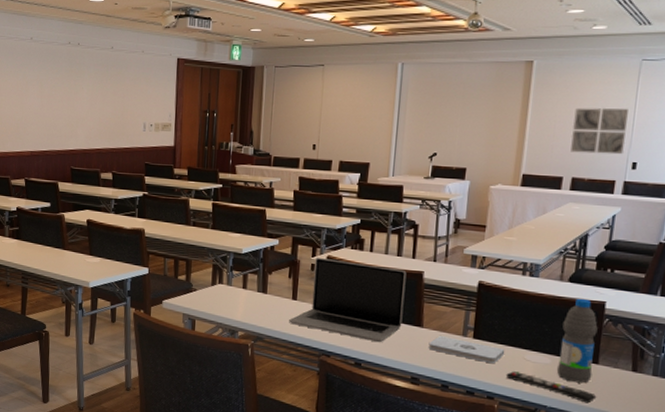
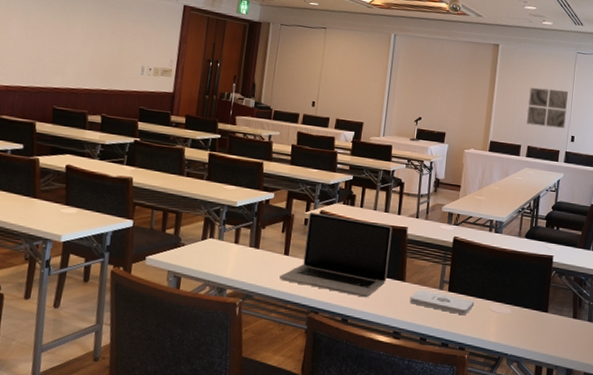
remote control: present [506,371,597,404] -> none [475,322,547,350]
water bottle: present [556,298,598,383] -> none [515,252,547,331]

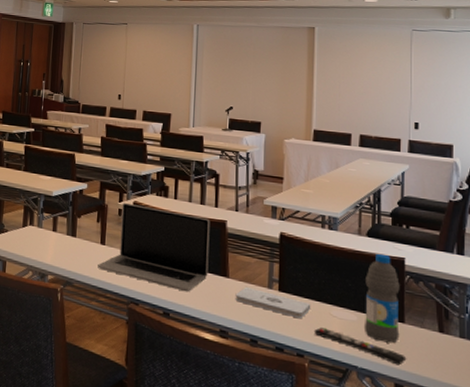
remote control: none [475,322,547,350] -> present [314,327,407,366]
water bottle: none [515,252,547,331] -> present [363,253,400,343]
wall art: present [527,87,568,129] -> none [356,70,405,115]

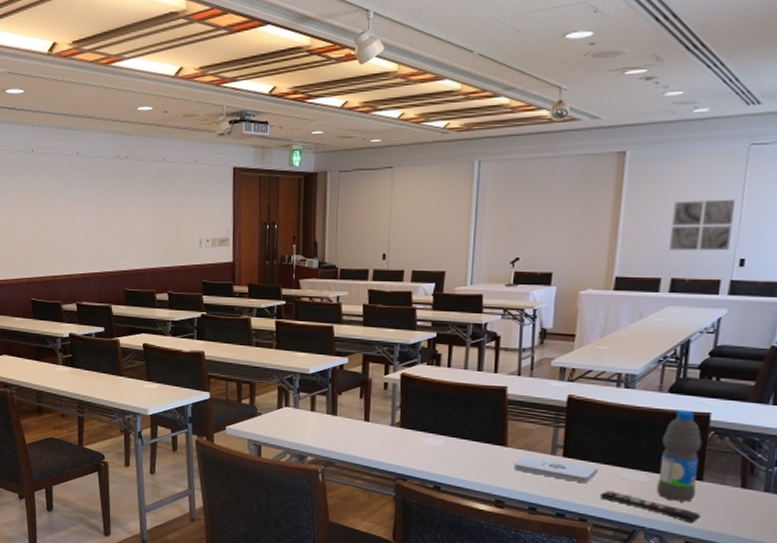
laptop: present [98,202,210,292] -> none [361,375,488,465]
wall art: none [356,70,405,115] -> present [669,199,735,251]

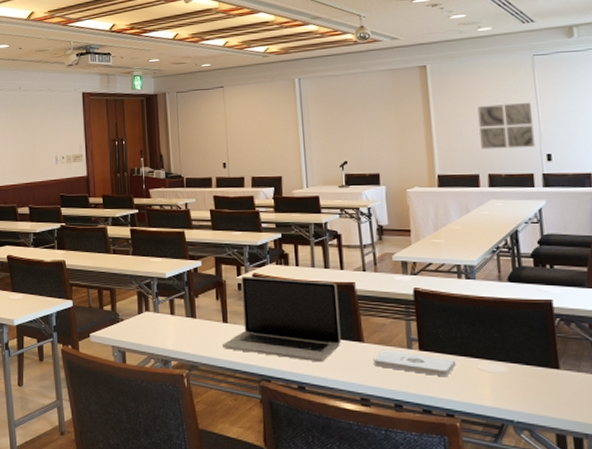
laptop: none [361,375,488,465] -> present [222,275,341,363]
remote control: present [599,491,702,524] -> none [462,384,567,415]
water bottle: present [656,410,702,502] -> none [511,298,556,392]

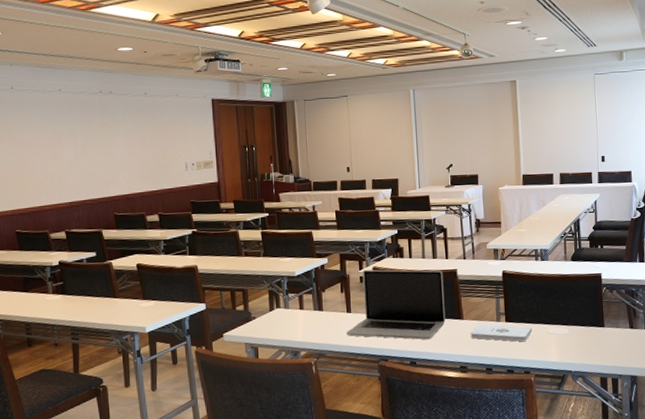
wall art: present [477,102,535,150] -> none [553,113,593,153]

